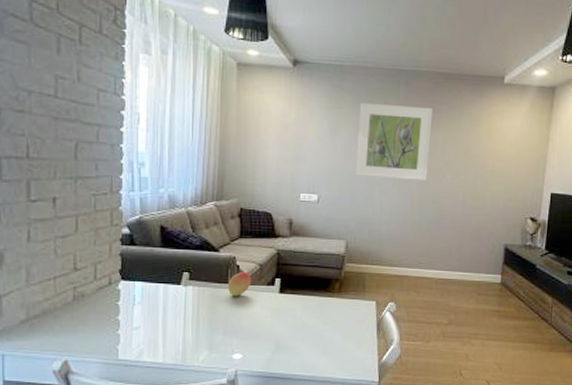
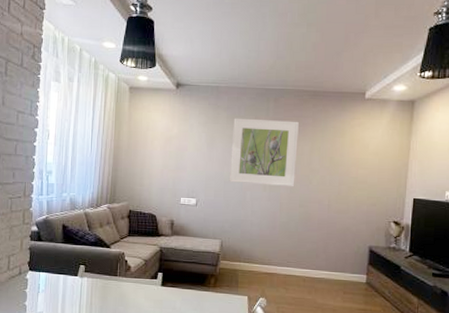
fruit: present [228,271,251,297] -> none [117,265,137,288]

